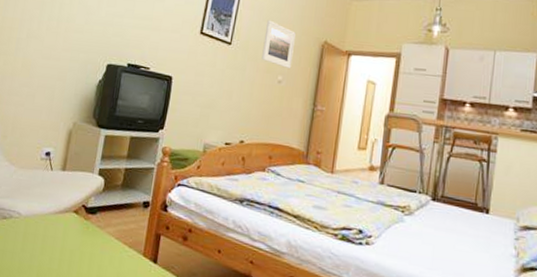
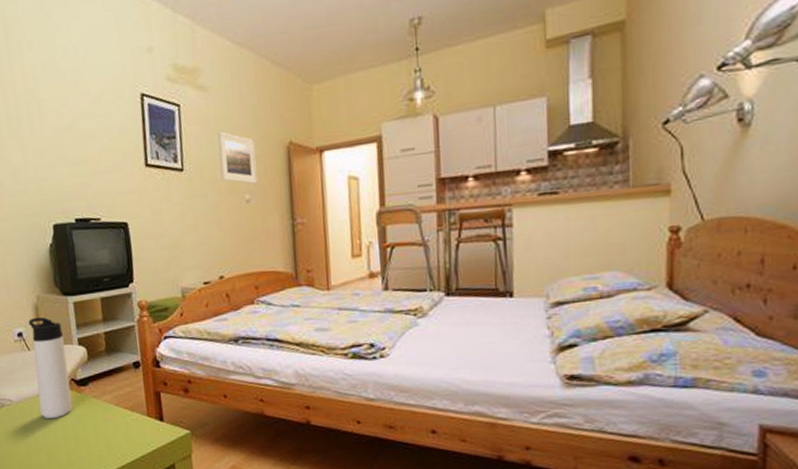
thermos bottle: none [44,141,88,240] -> present [28,317,73,419]

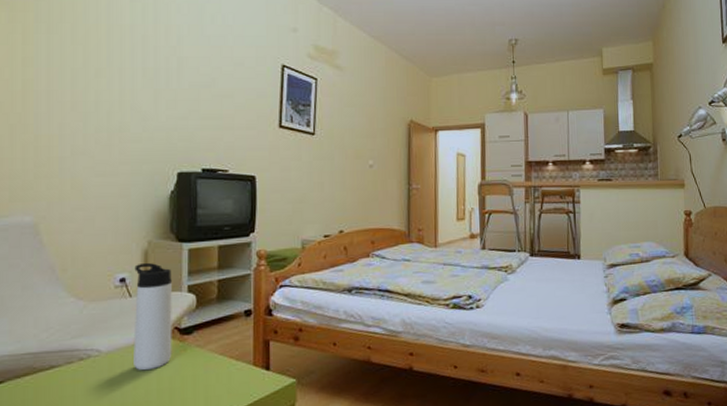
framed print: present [218,131,258,184] -> none [348,105,381,153]

